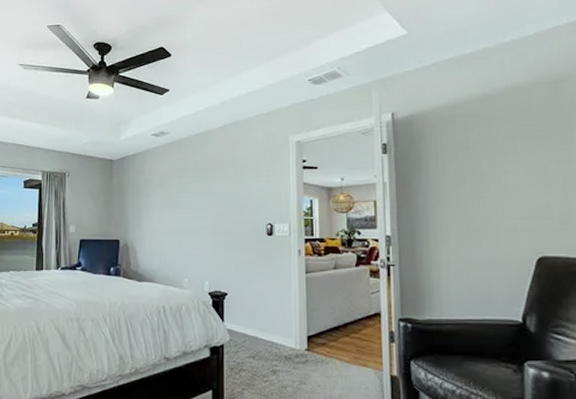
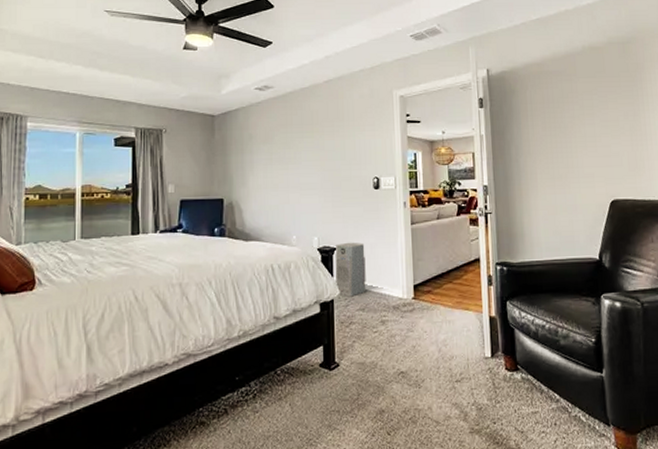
air purifier: none [225,288,257,344] -> present [335,242,366,297]

